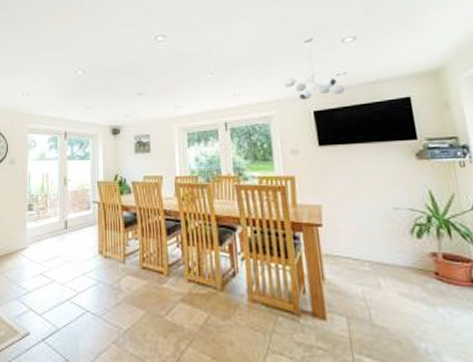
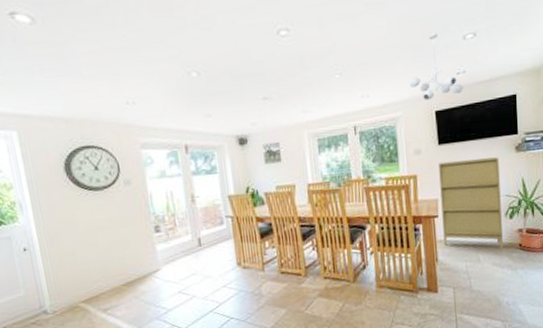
cabinet: none [320,163,412,275] -> present [438,157,504,249]

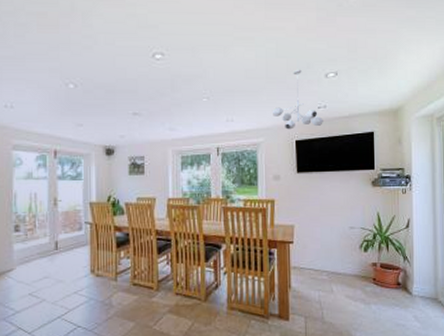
cabinet: present [438,157,504,249] -> none [296,189,358,282]

